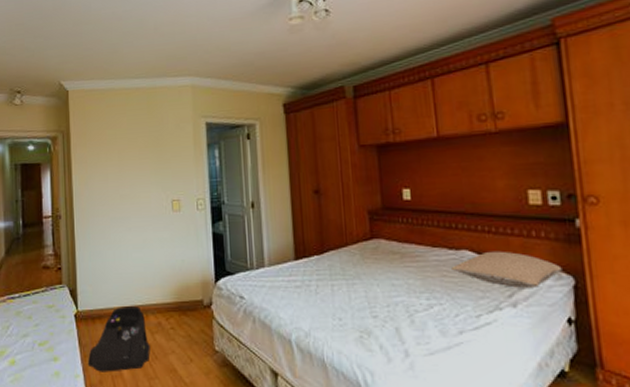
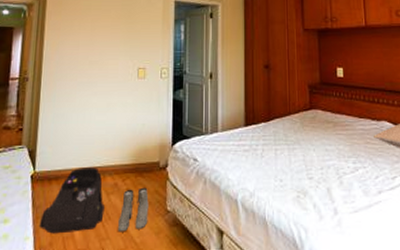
boots: none [165,326,196,372] -> present [118,187,149,232]

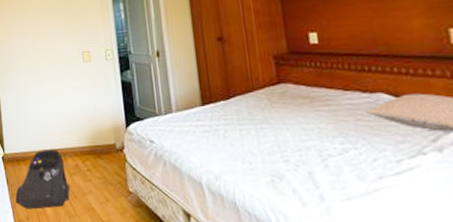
boots: present [118,187,149,232] -> none [84,169,112,211]

